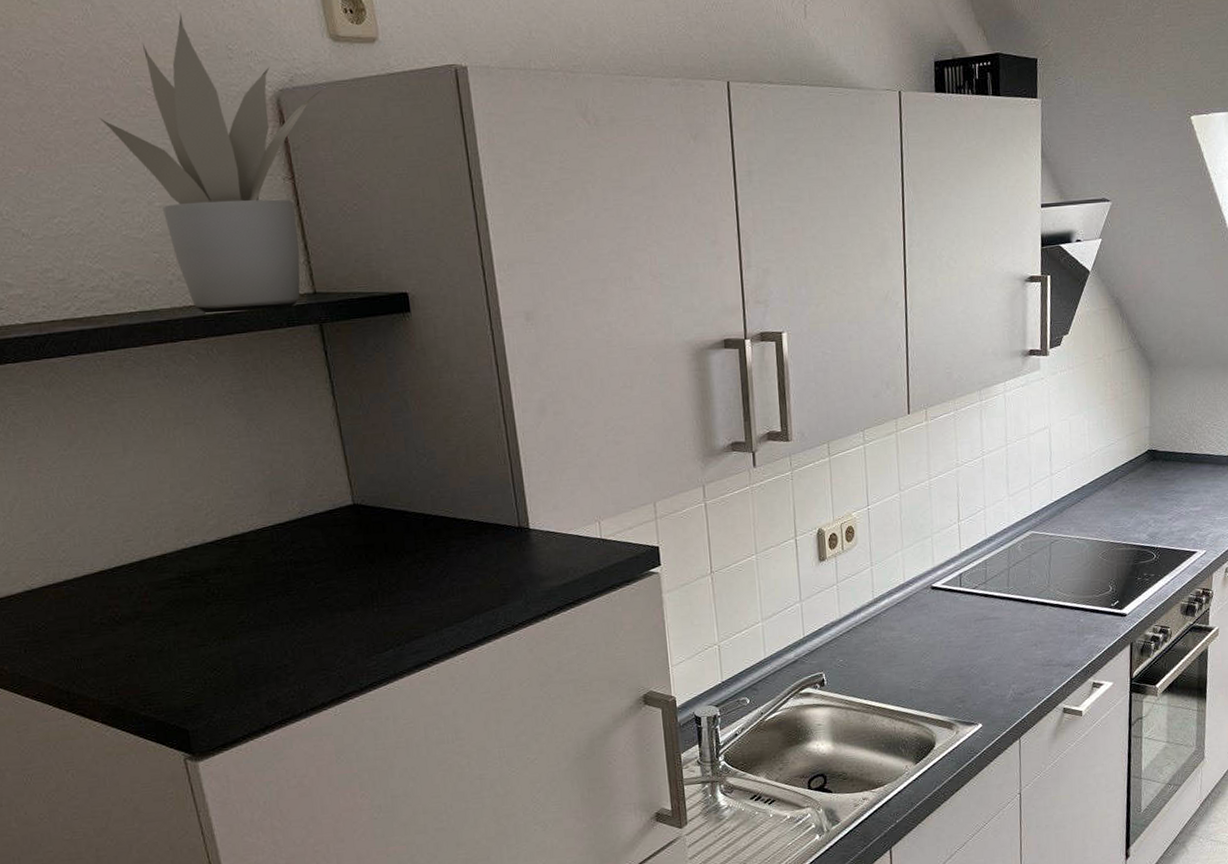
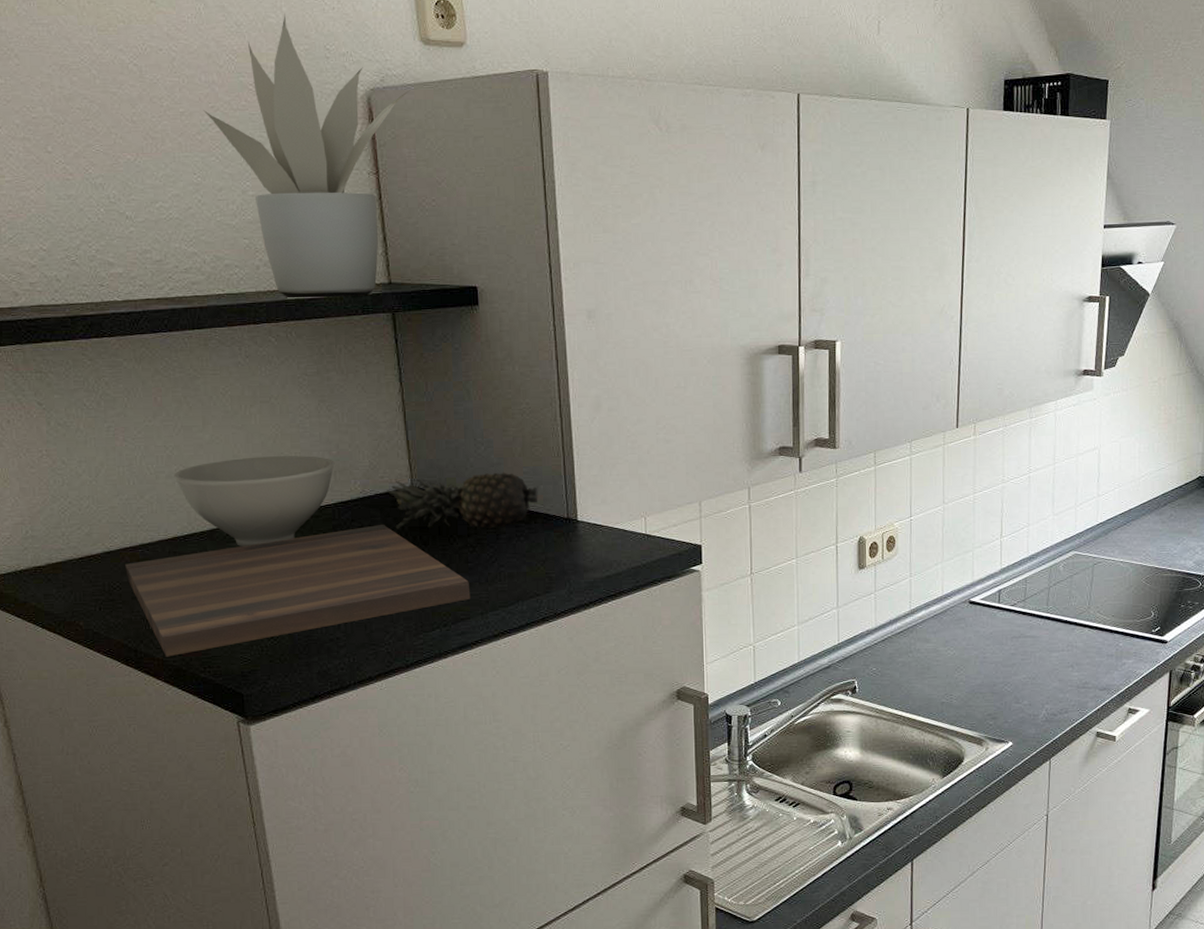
cutting board: none [49,545,424,697] -> present [125,525,471,657]
bowl: none [95,477,269,577] -> present [174,456,335,547]
fruit: none [326,483,487,549] -> present [386,472,538,530]

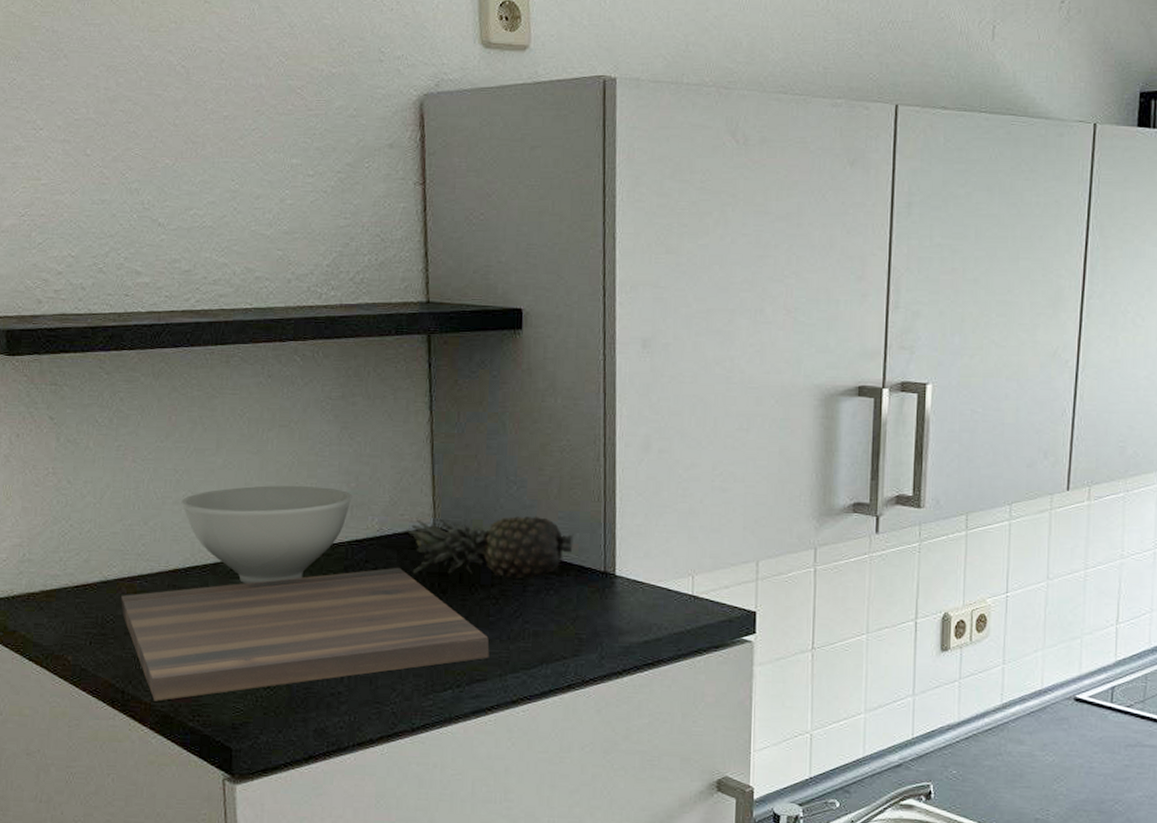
potted plant: present [203,14,410,298] -> none [248,15,466,316]

